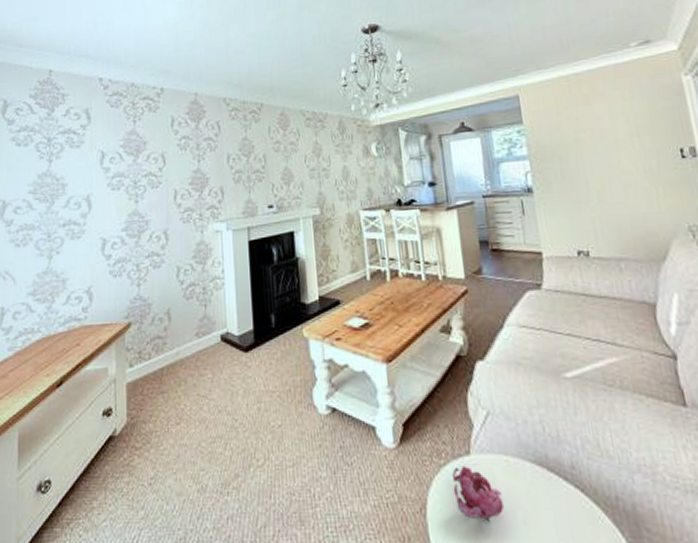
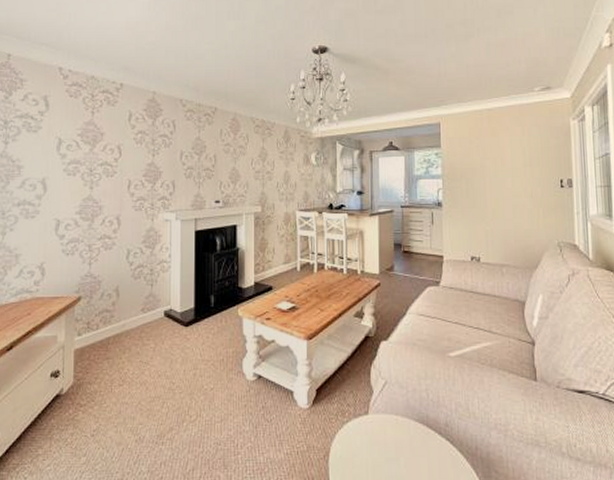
flower: present [453,465,505,524] -> none [352,423,391,467]

